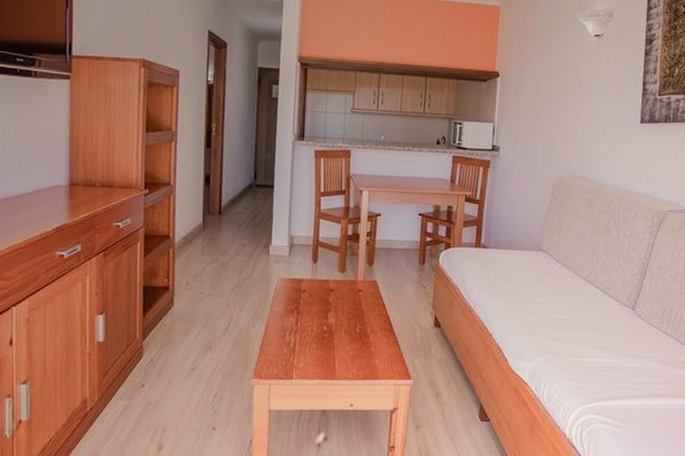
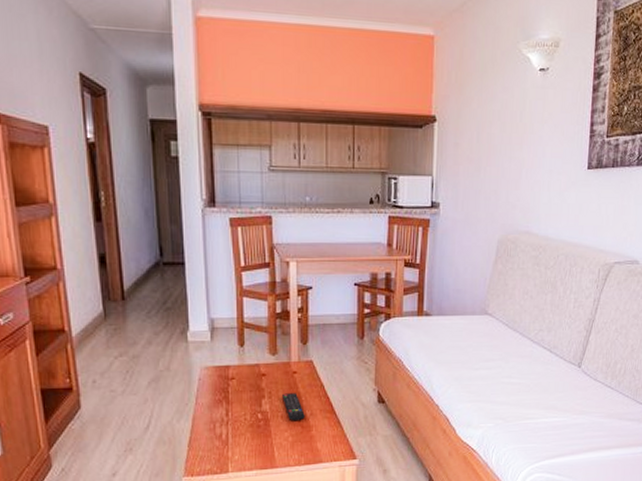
remote control: none [347,309,366,337] -> present [282,393,305,421]

